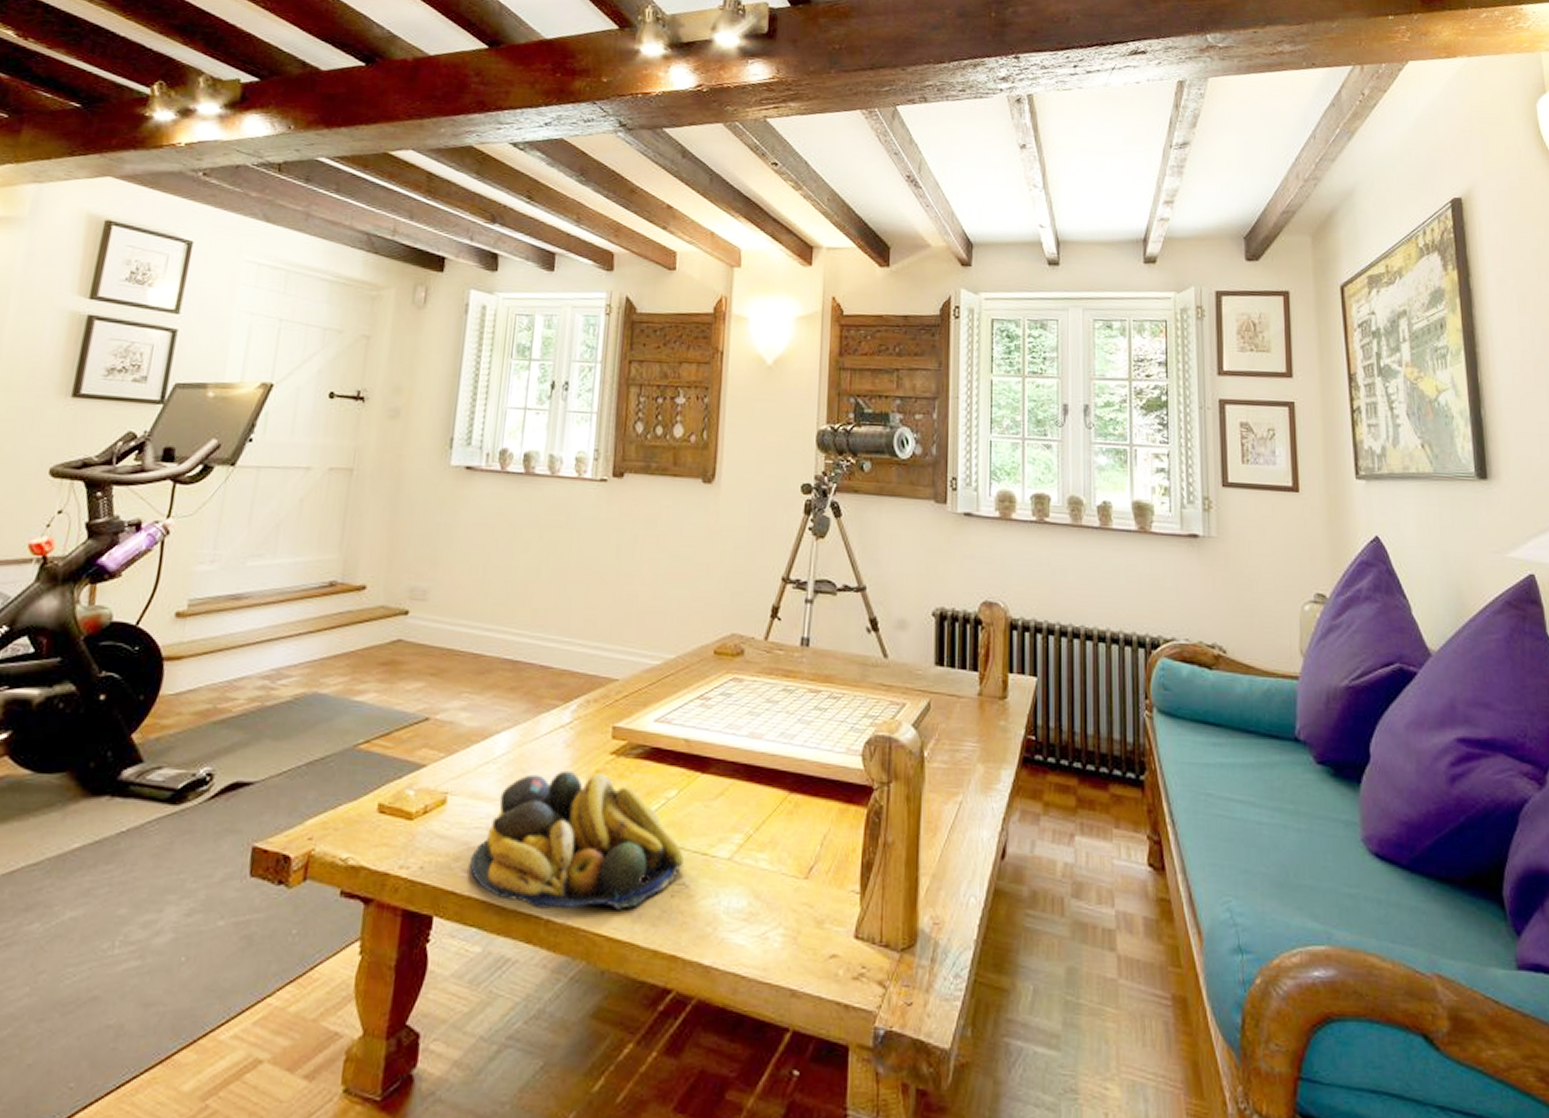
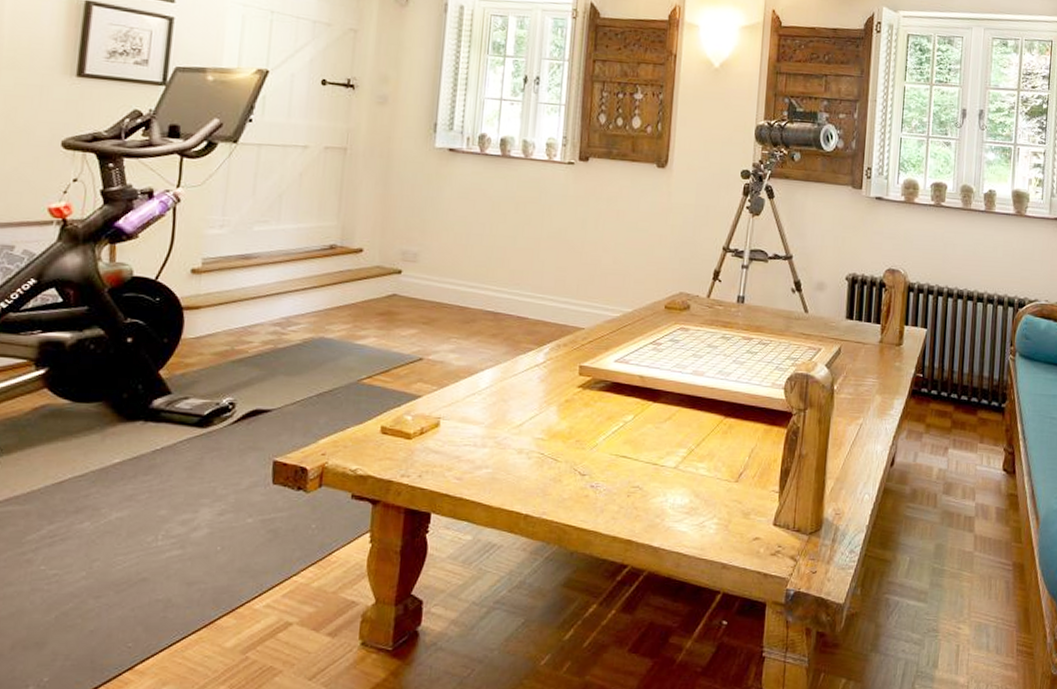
fruit bowl: present [469,770,684,910] -> none [460,400,638,507]

